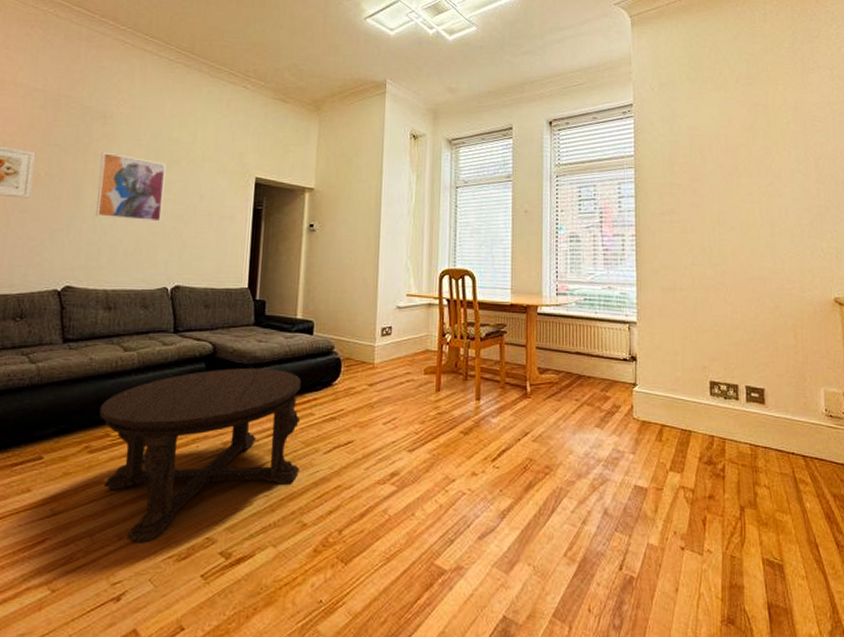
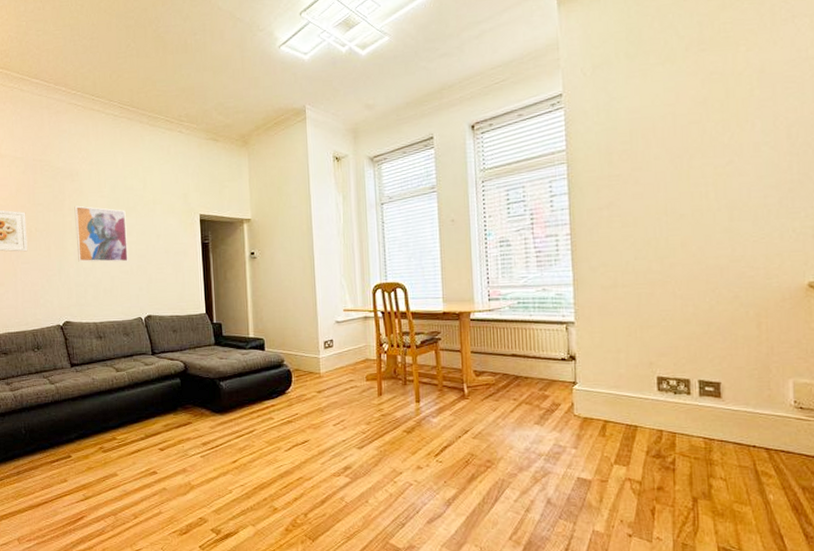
coffee table: present [99,367,302,543] -> none [105,380,267,521]

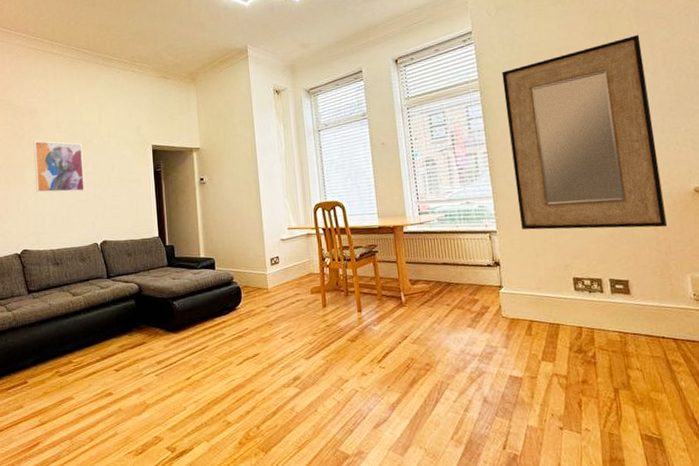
home mirror: none [594,102,771,326] -> present [502,35,667,230]

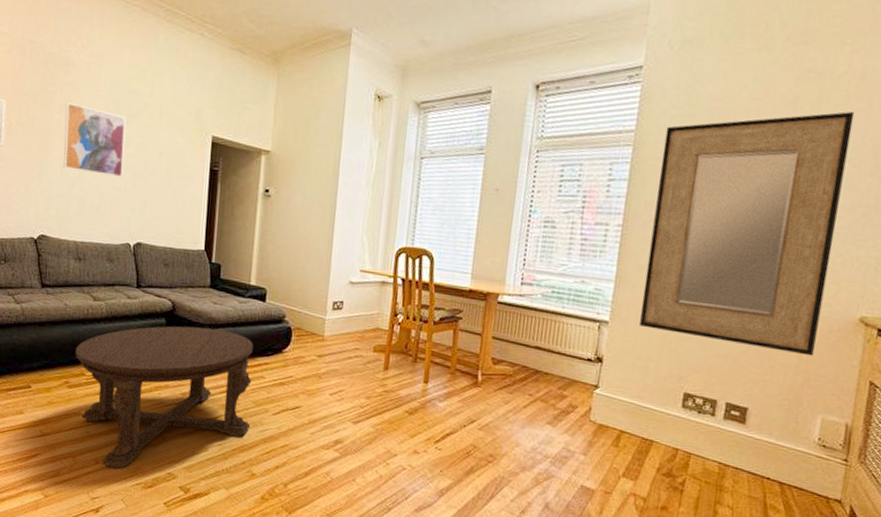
coffee table: none [62,300,220,443] -> present [75,326,254,469]

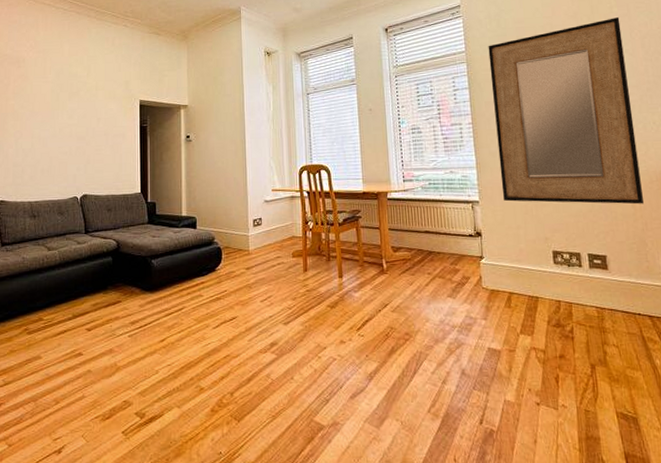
wall art: present [63,102,126,177] -> none [18,90,69,144]
coffee table: present [75,326,254,469] -> none [33,258,195,406]

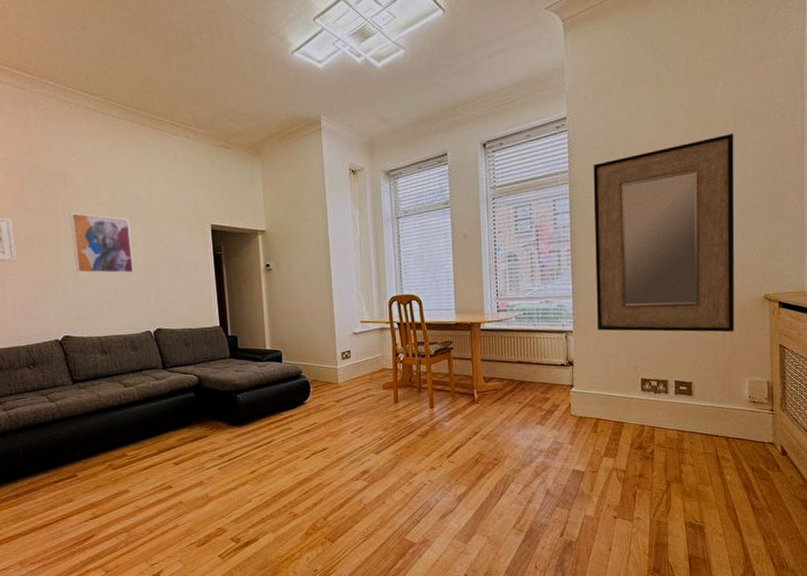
wall art: none [18,90,69,144] -> present [70,212,135,274]

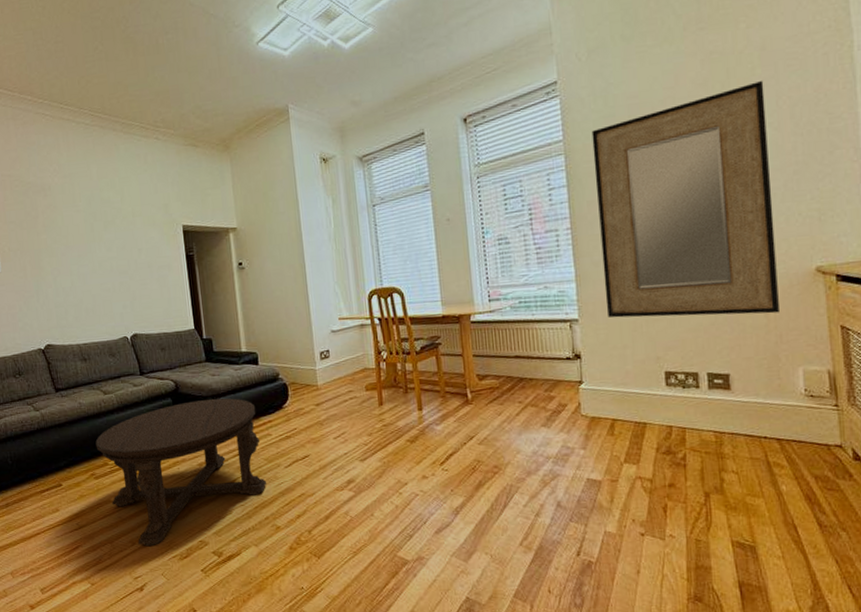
wall art: present [70,212,135,274] -> none [49,221,110,281]
coffee table: none [114,393,286,535] -> present [95,398,267,547]

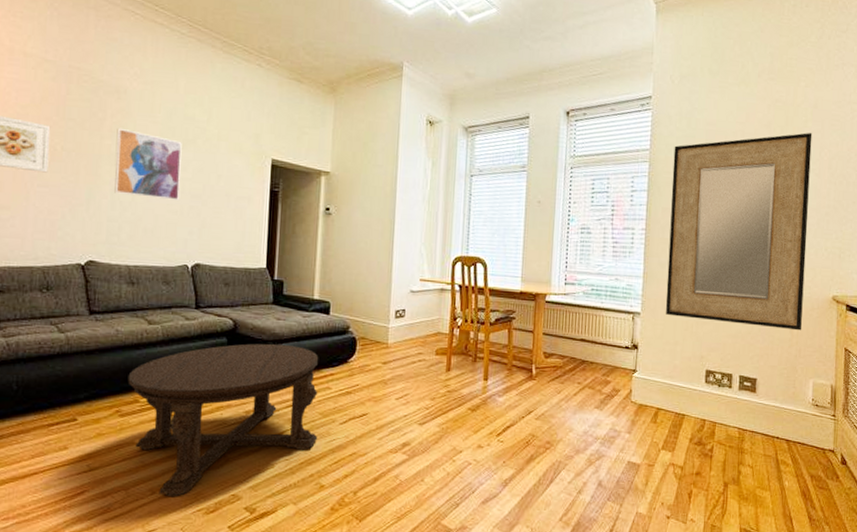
wall art: none [49,221,110,281] -> present [114,128,182,200]

